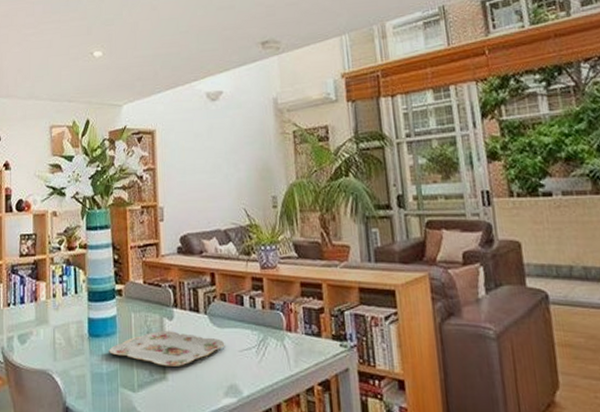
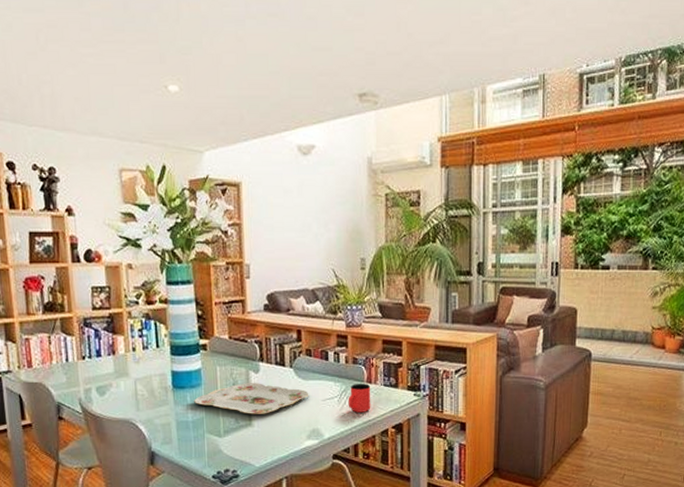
cup: none [266,332,293,366] -> present [348,384,371,413]

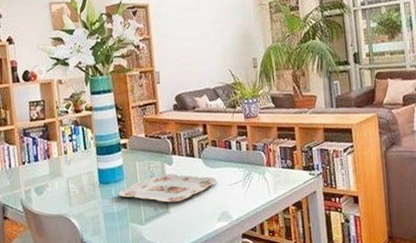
cup: present [348,384,371,413] -> none [251,167,272,194]

